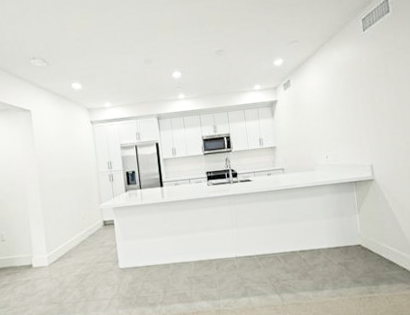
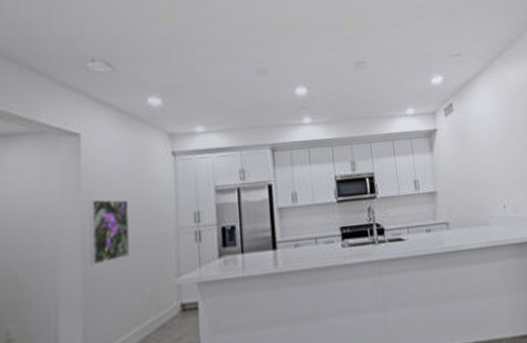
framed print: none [41,154,69,196] -> present [89,199,129,266]

